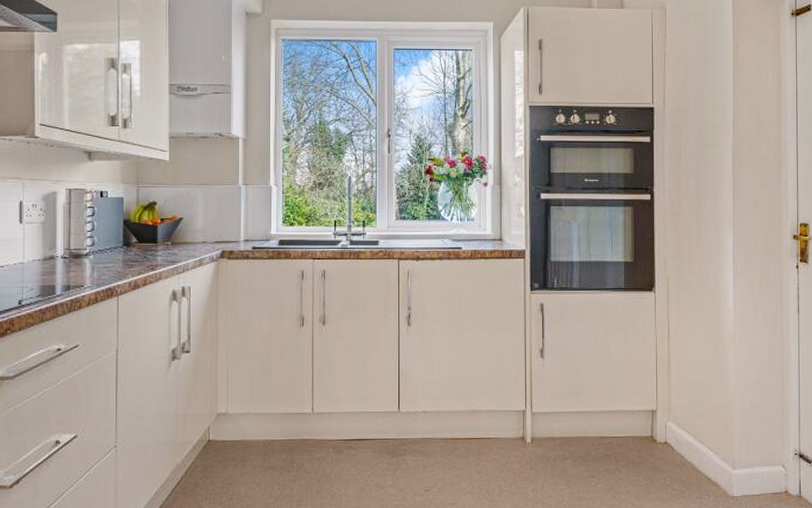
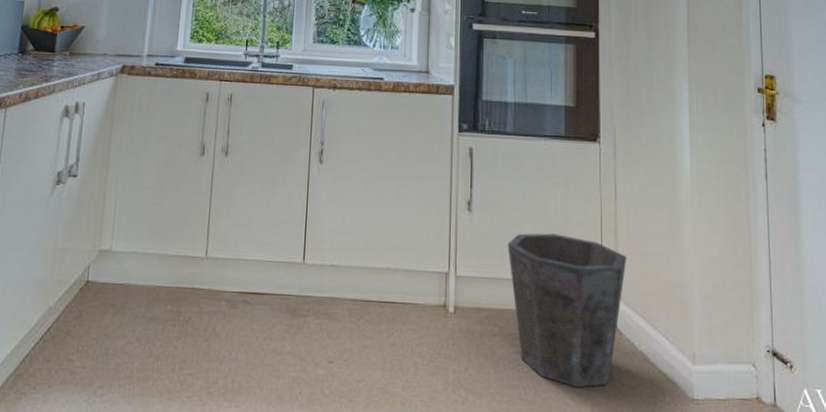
waste bin: none [576,371,679,495] -> present [507,233,627,388]

